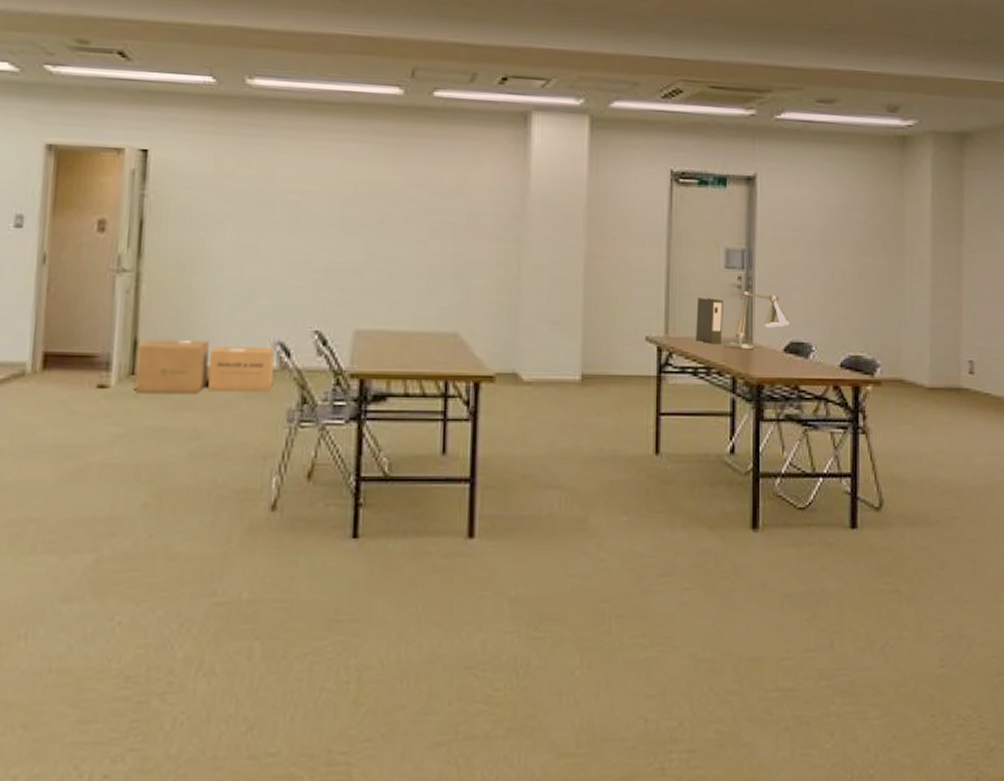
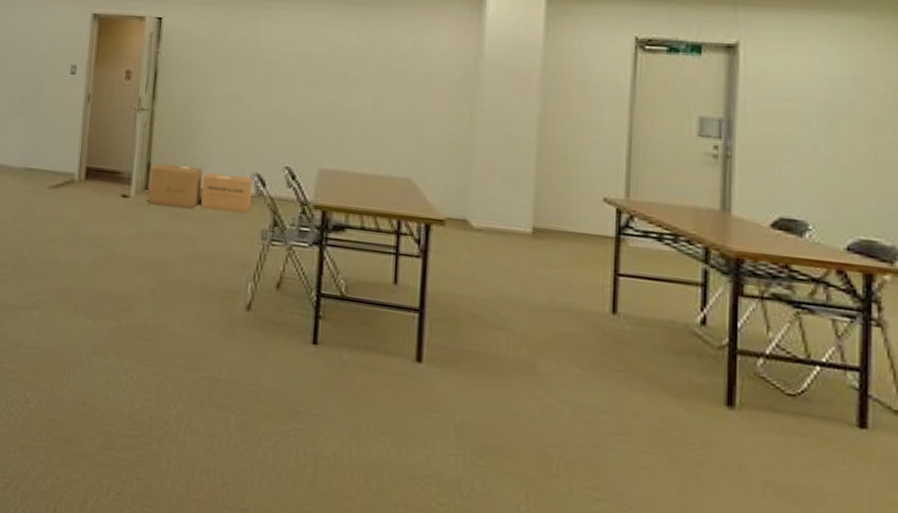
binder: present [696,297,723,345] -> none [662,164,695,213]
desk lamp: present [724,291,790,350] -> none [696,161,779,222]

